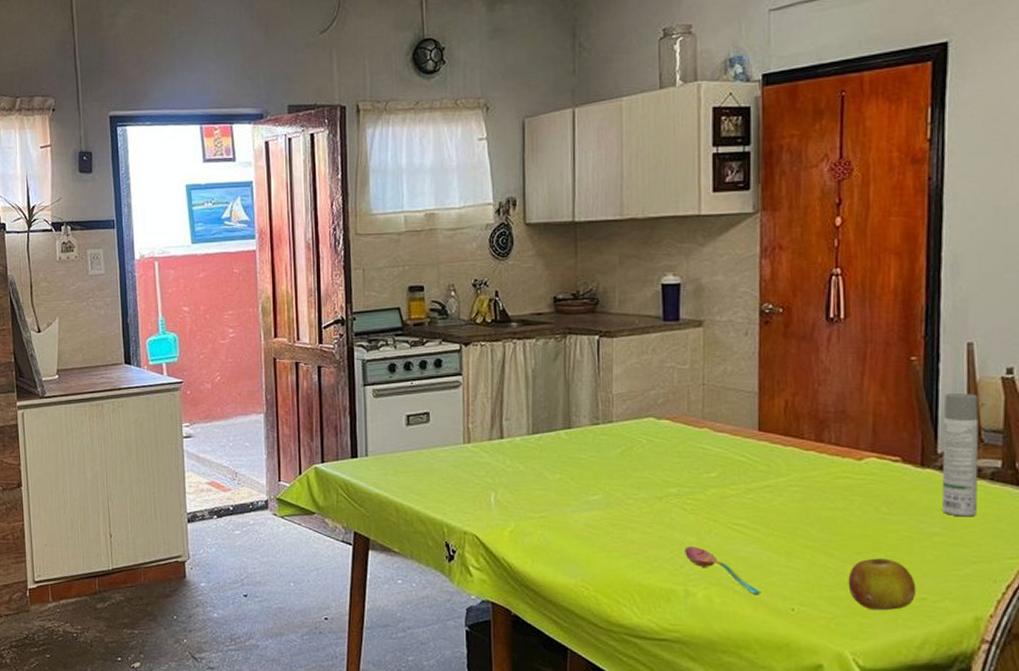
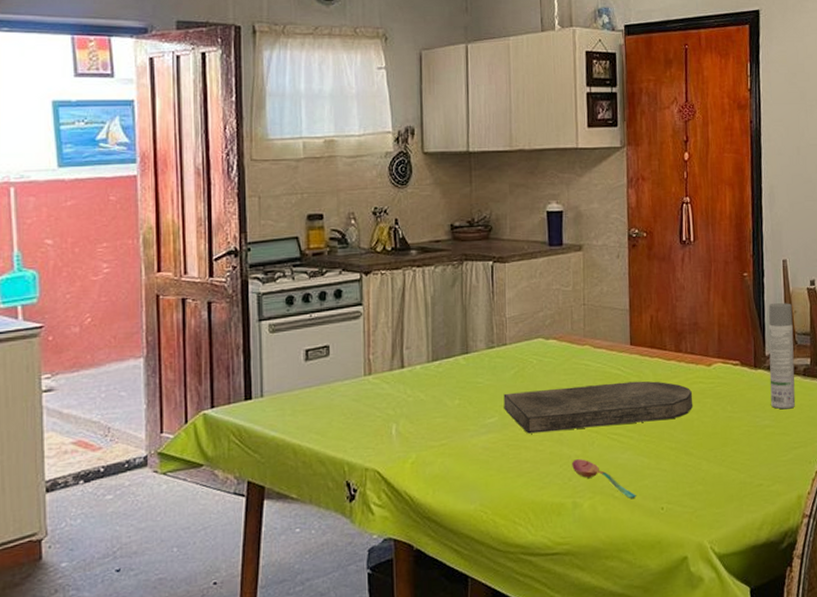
cutting board: none [608,470,837,516] -> present [503,381,693,434]
fruit: present [848,558,917,611] -> none [704,452,755,501]

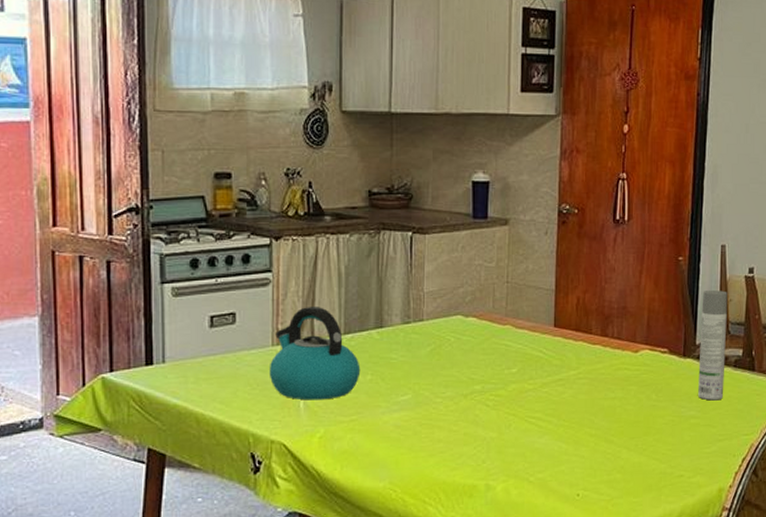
kettle: none [361,335,449,427] -> present [269,305,361,400]
cutting board: present [503,381,693,434] -> none [418,364,617,413]
soupspoon: present [572,459,637,498] -> none [487,441,552,483]

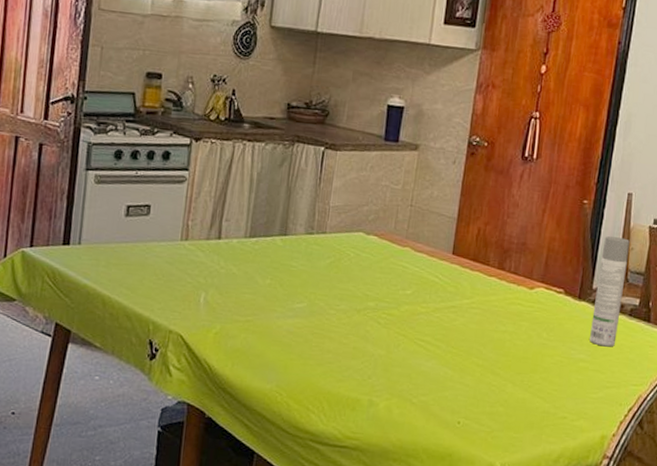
kettle: present [269,305,361,400] -> none [174,207,262,298]

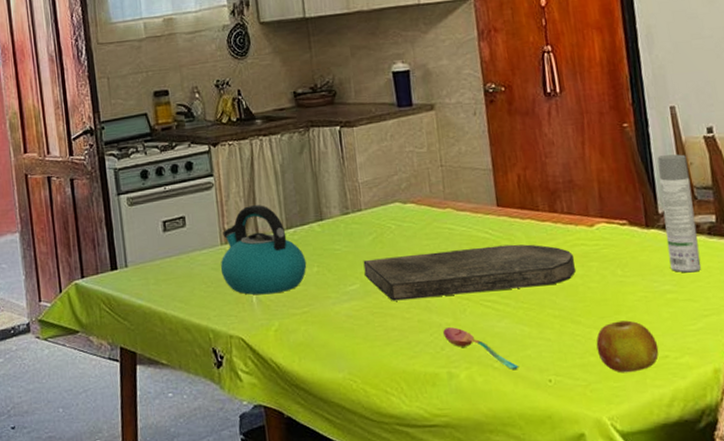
kettle: none [174,207,262,298] -> present [220,204,307,295]
cutting board: none [314,281,509,336] -> present [363,244,575,301]
soupspoon: none [373,358,435,407] -> present [443,327,519,369]
fruit: none [507,379,561,427] -> present [596,320,659,373]

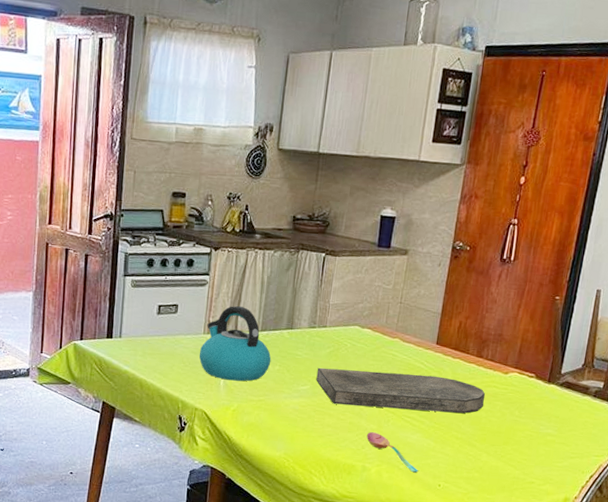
fruit: present [596,320,659,373] -> none [481,450,529,490]
spray bottle: present [657,154,702,273] -> none [557,328,597,424]

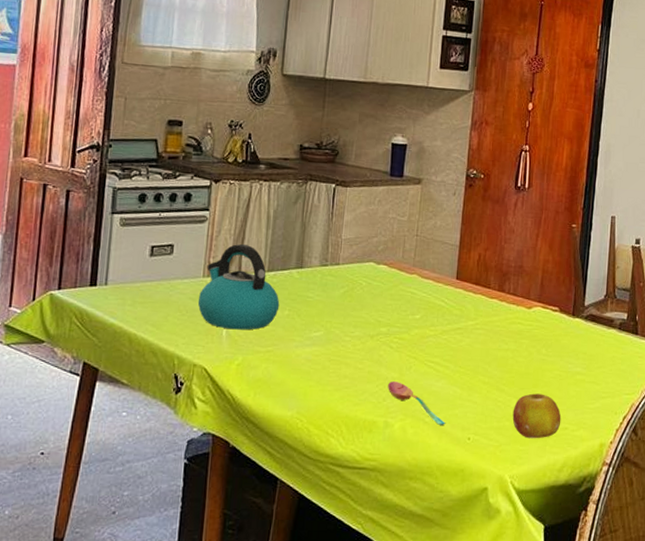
cutting board: present [316,367,486,414] -> none [330,310,511,355]
fruit: none [481,450,529,490] -> present [512,393,562,439]

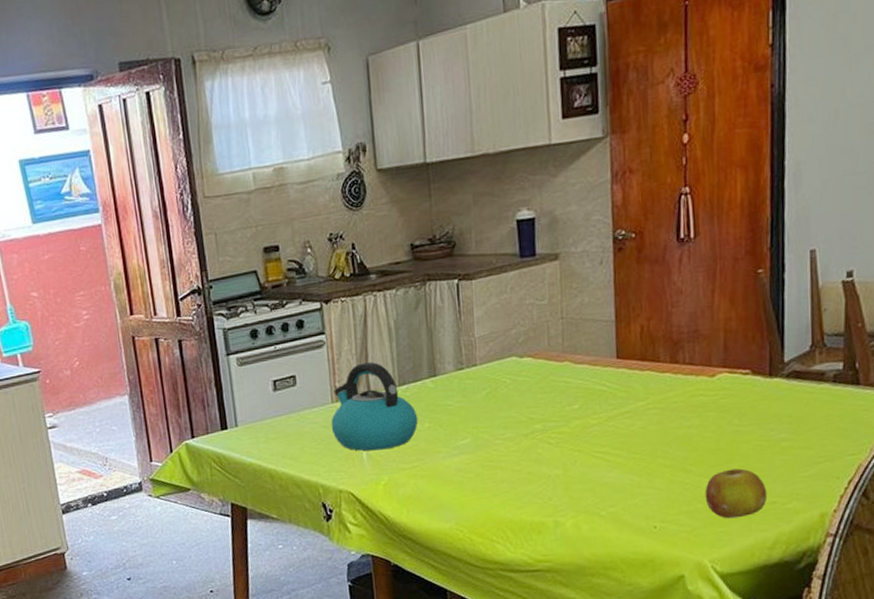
soupspoon: present [388,381,446,425] -> none [552,478,626,517]

